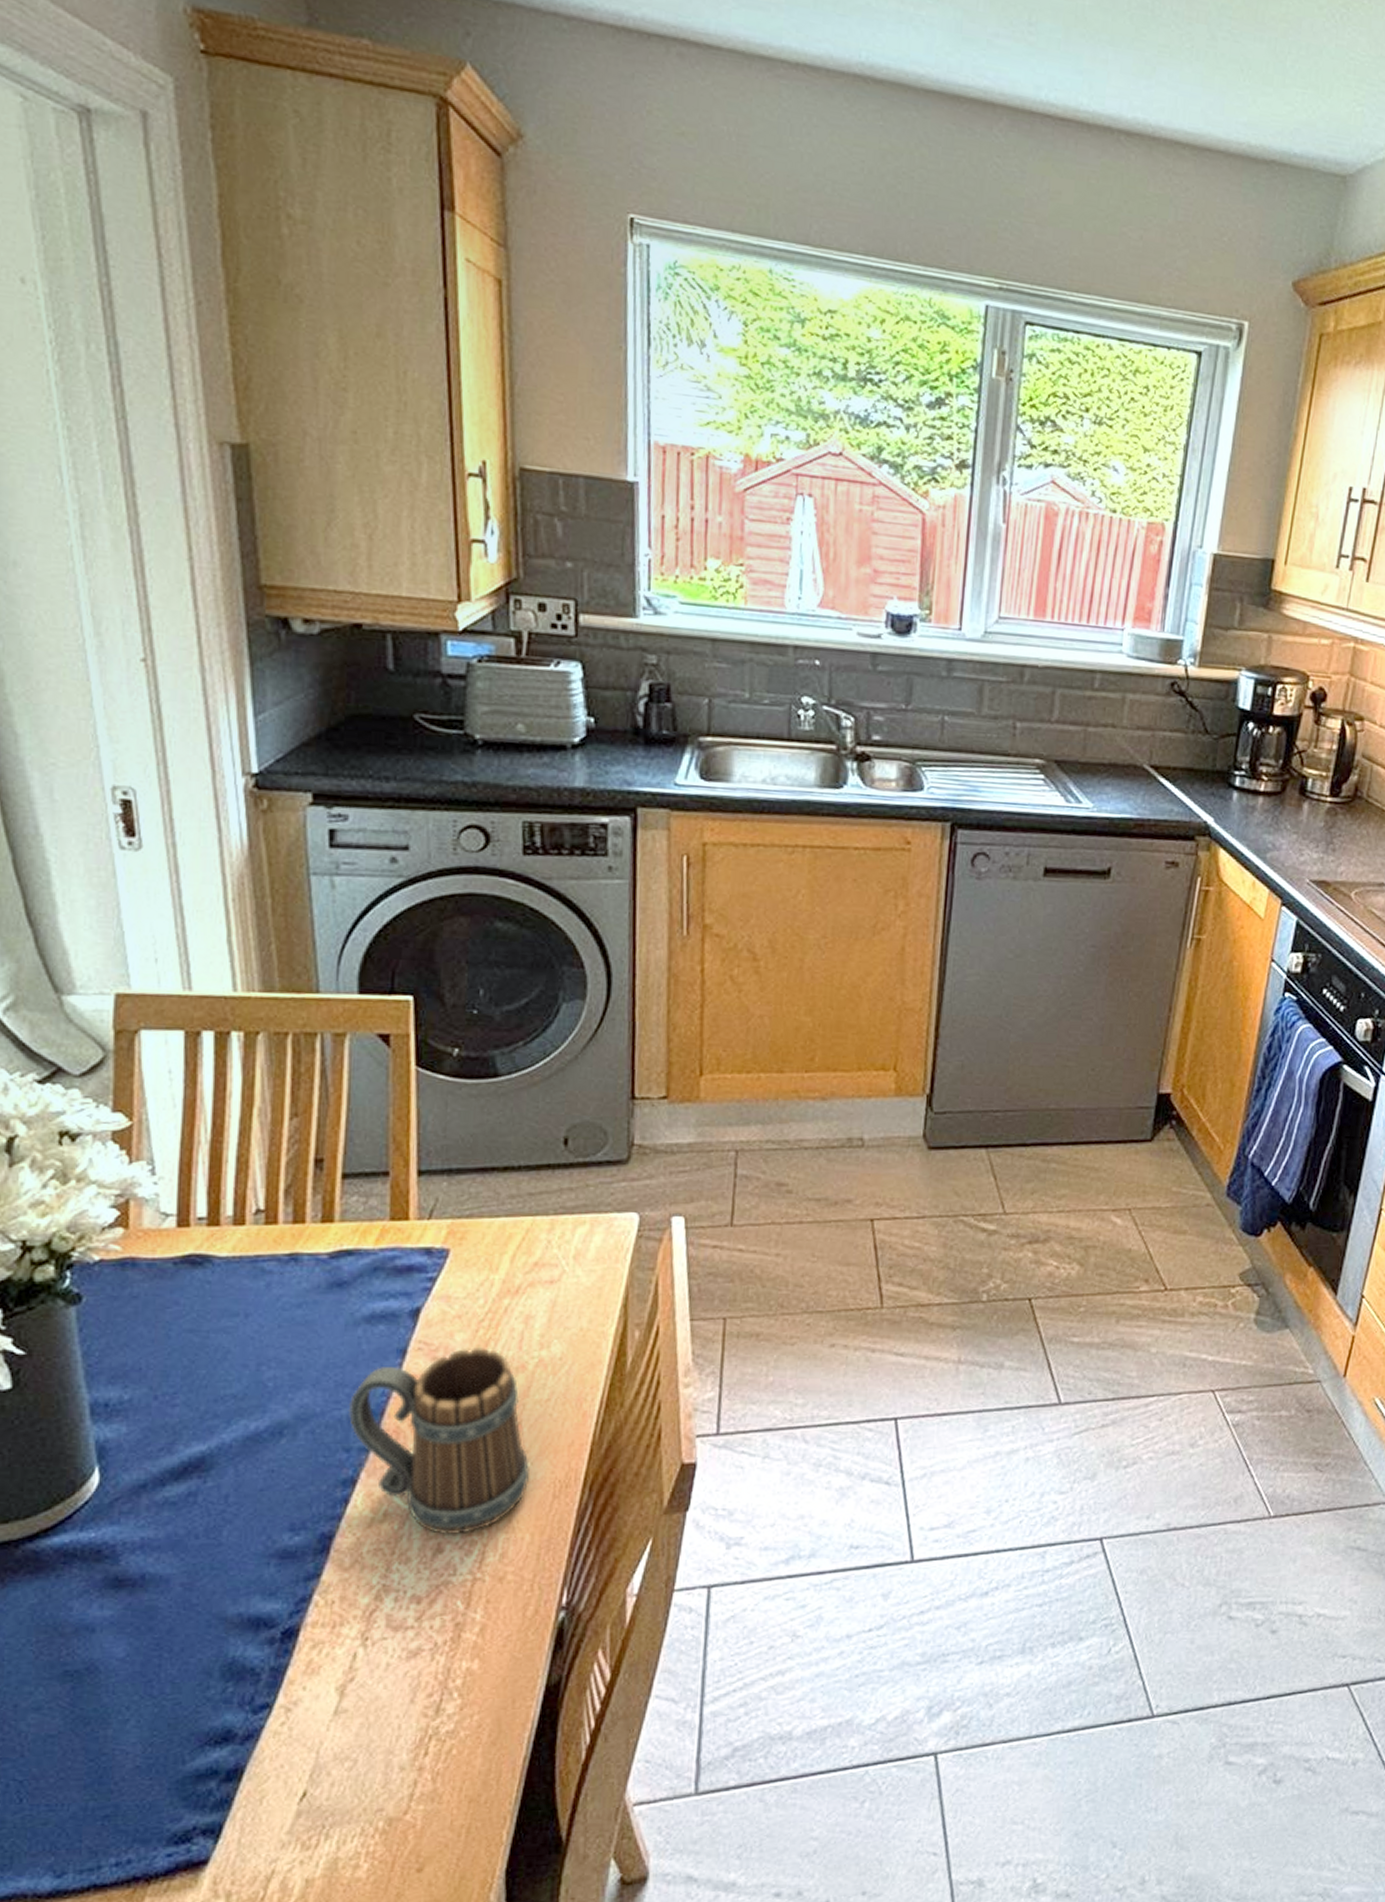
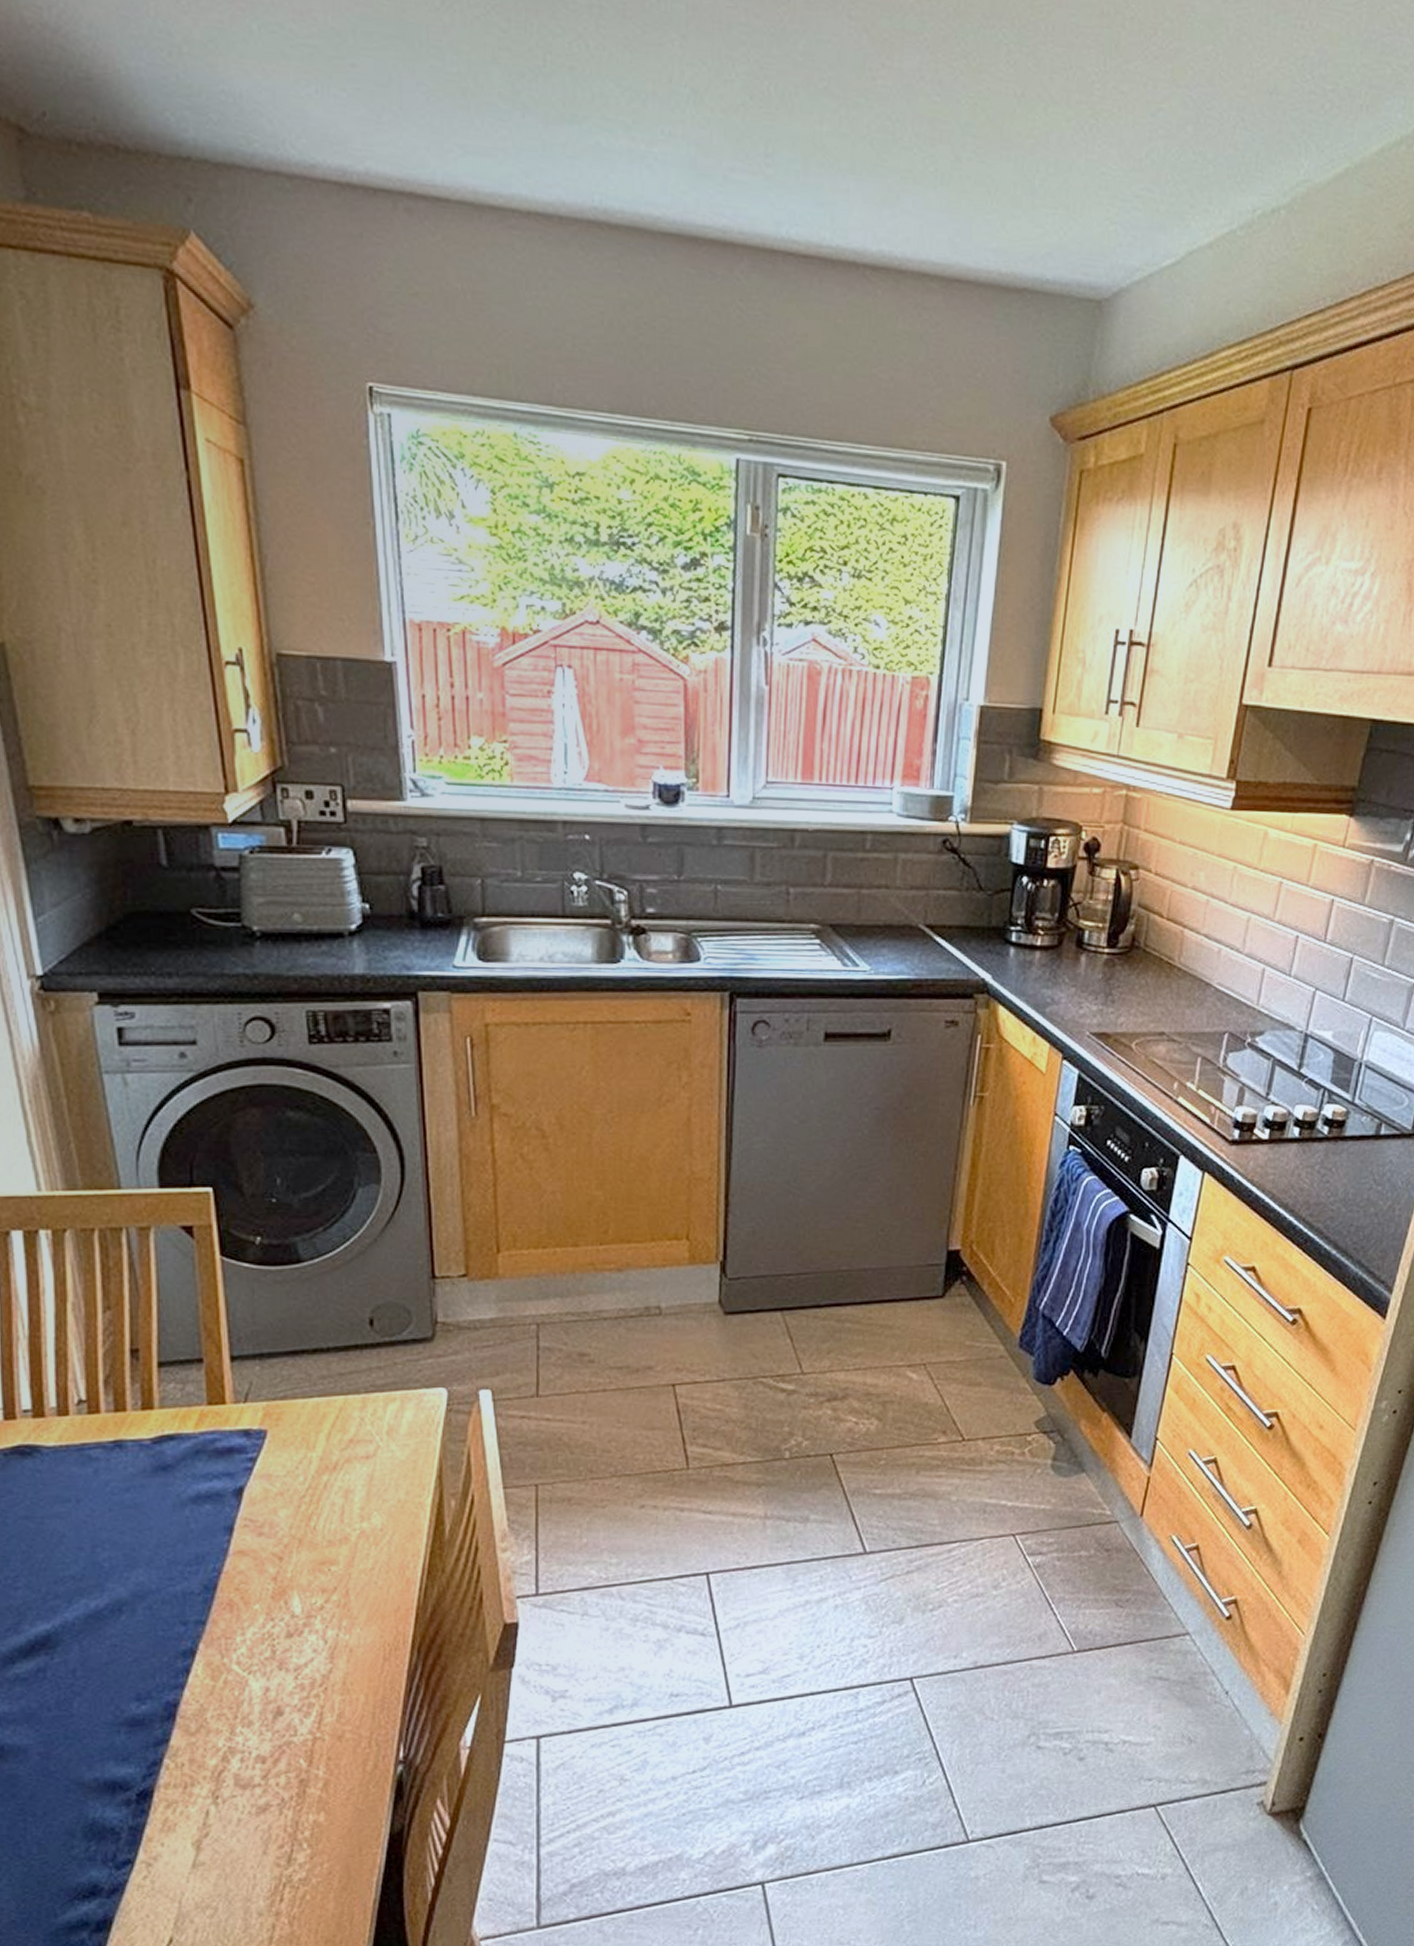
mug: present [348,1346,530,1535] -> none [181,1521,359,1698]

